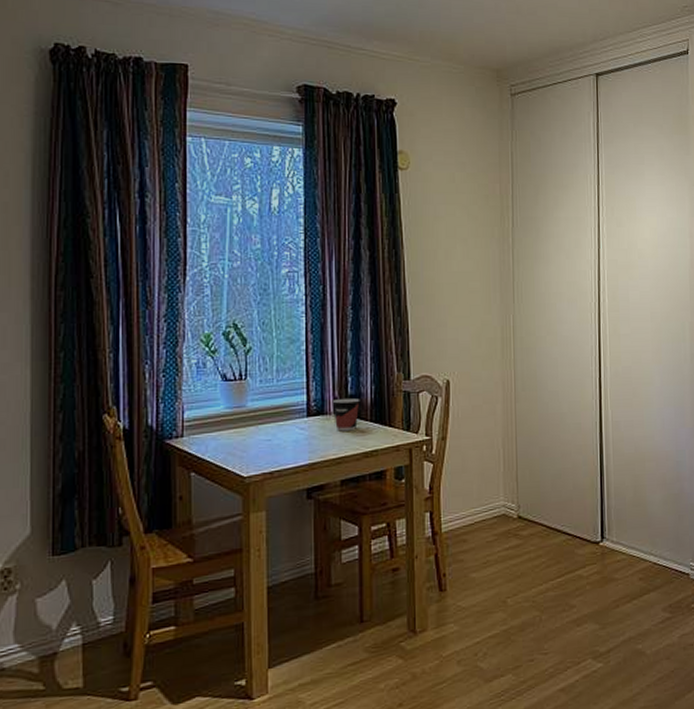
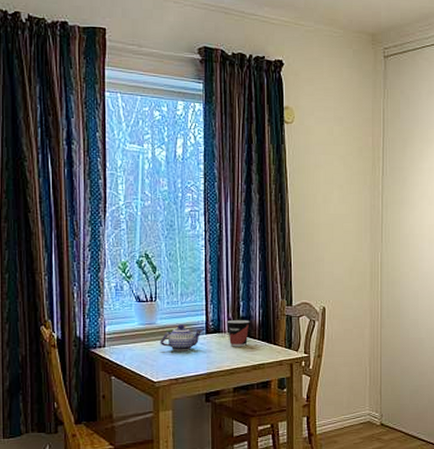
teapot: none [251,406,303,439] -> present [160,324,203,352]

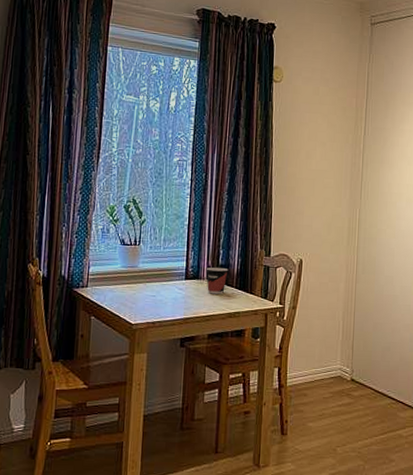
teapot: present [160,324,203,352] -> none [140,269,182,296]

